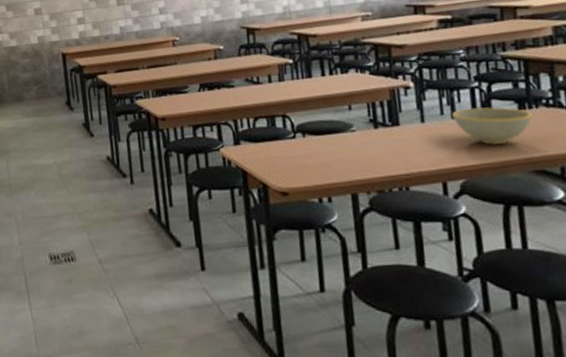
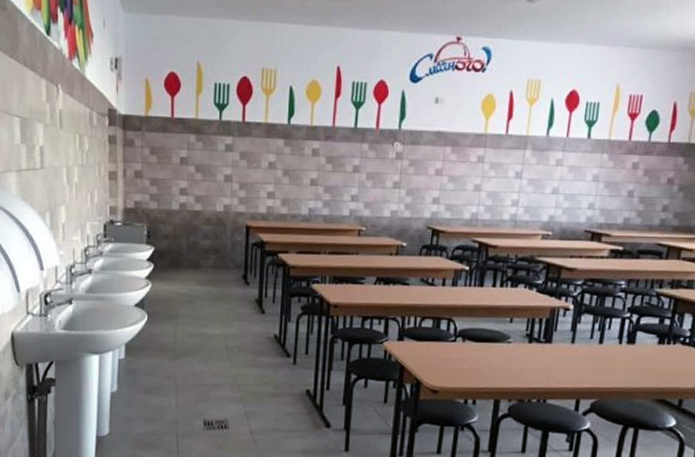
bowl: present [452,107,533,145] -> none [600,336,669,372]

